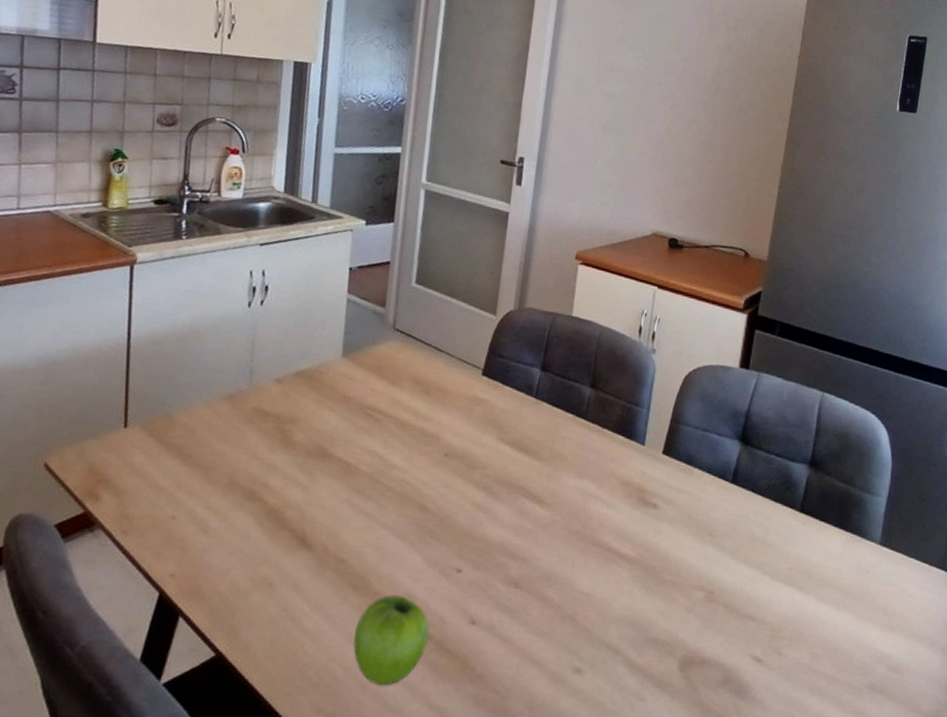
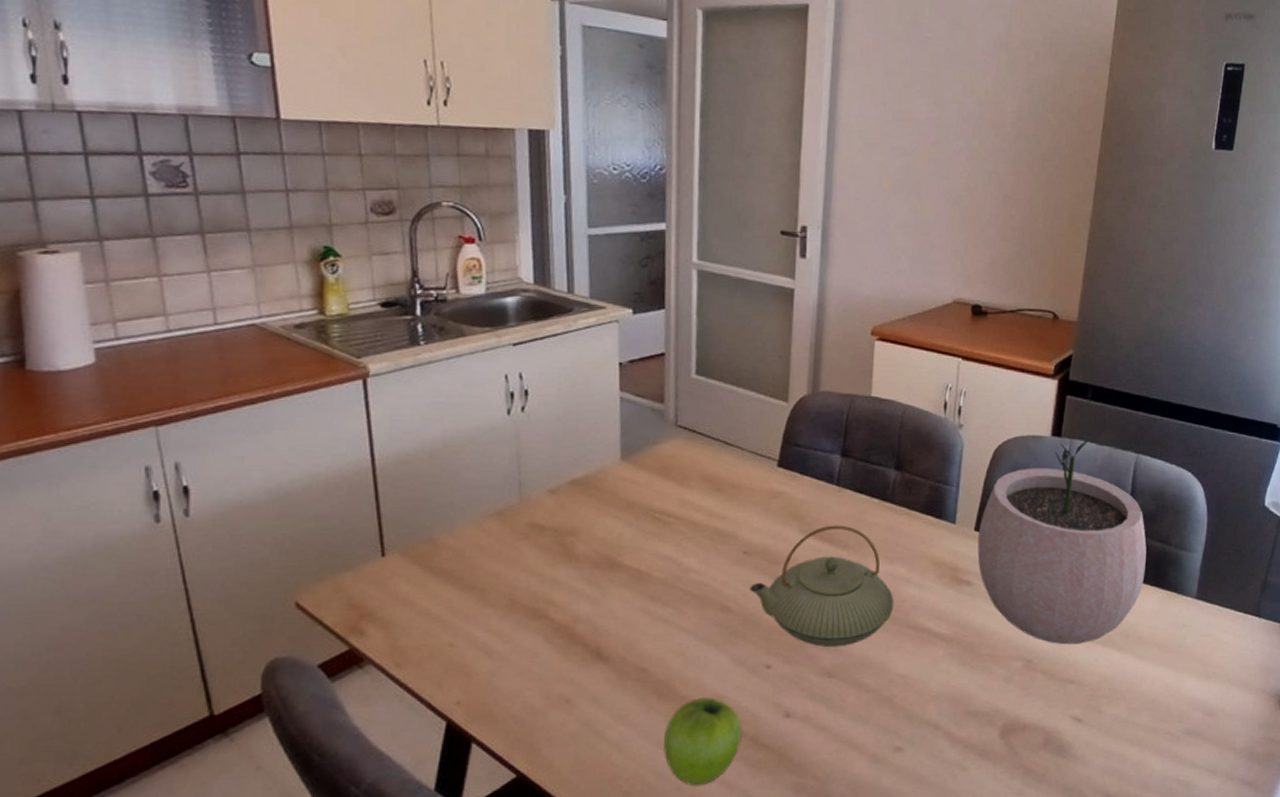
teapot: none [447,436,582,557] -> present [749,525,894,647]
plant pot: none [664,374,831,580] -> present [977,440,1147,645]

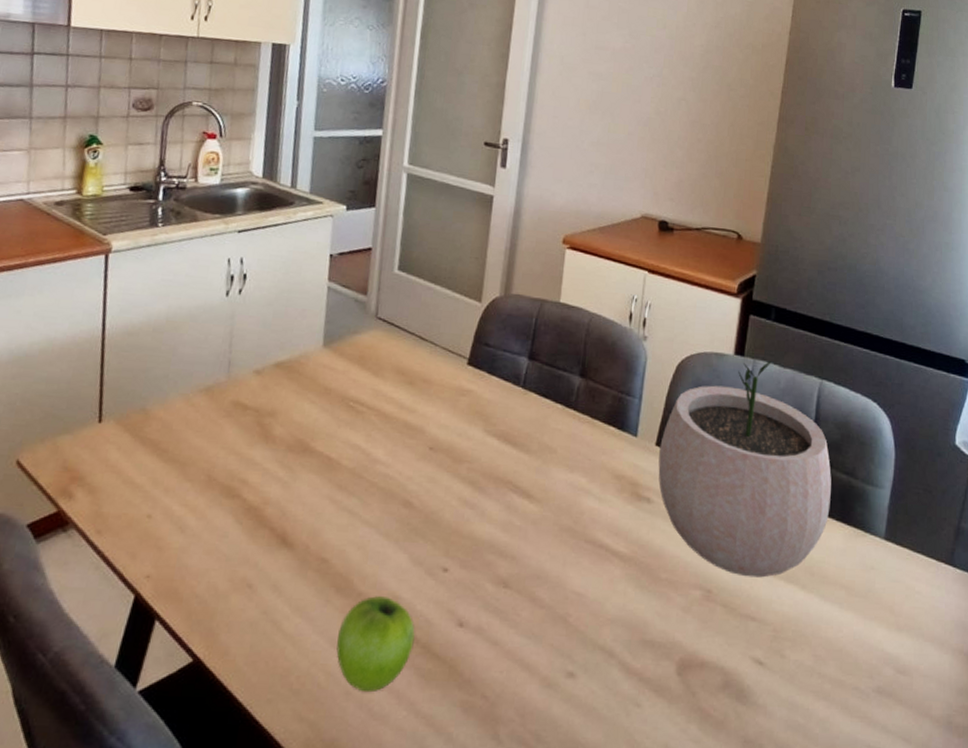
teapot: present [749,525,894,647] -> none [432,427,573,555]

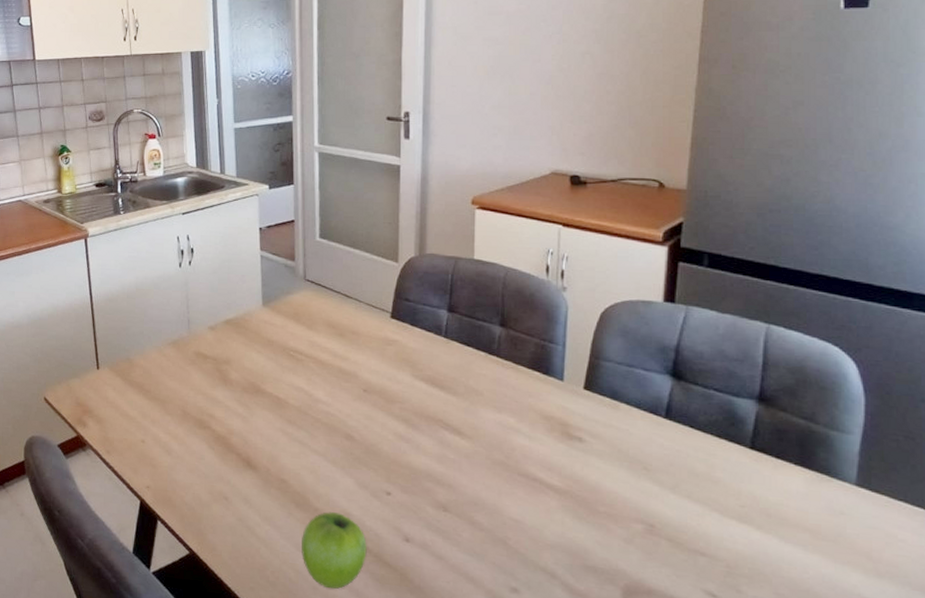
plant pot: present [658,361,832,578] -> none [588,307,787,516]

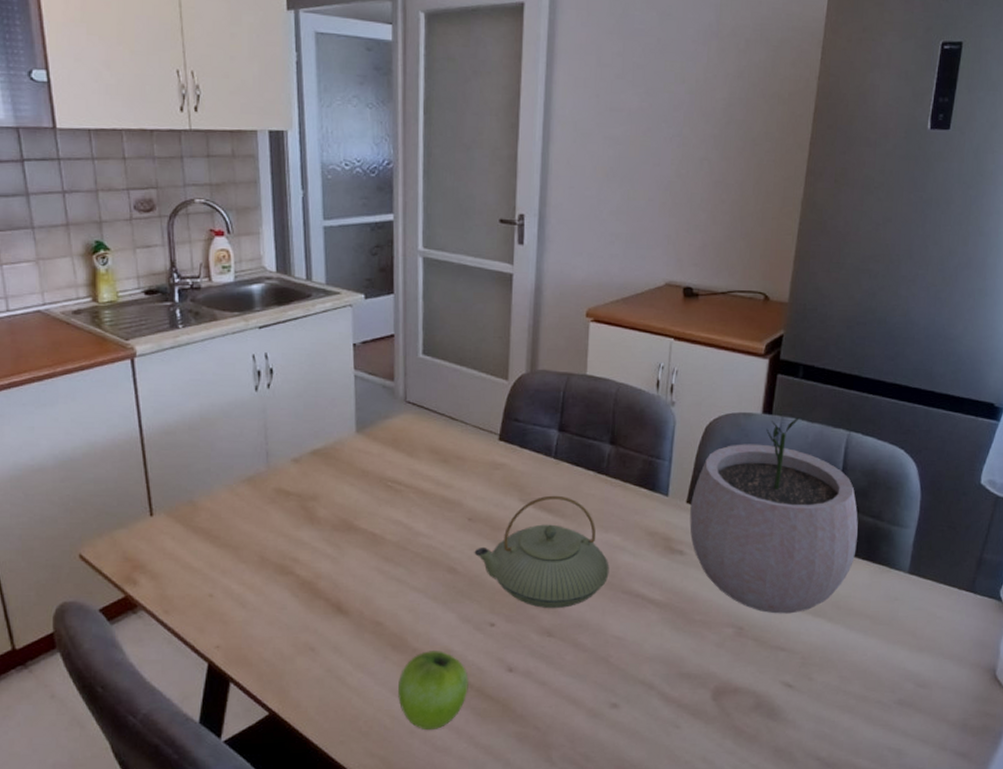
teapot: none [370,373,504,484] -> present [474,495,610,608]
plant pot: none [588,307,787,516] -> present [690,417,858,614]

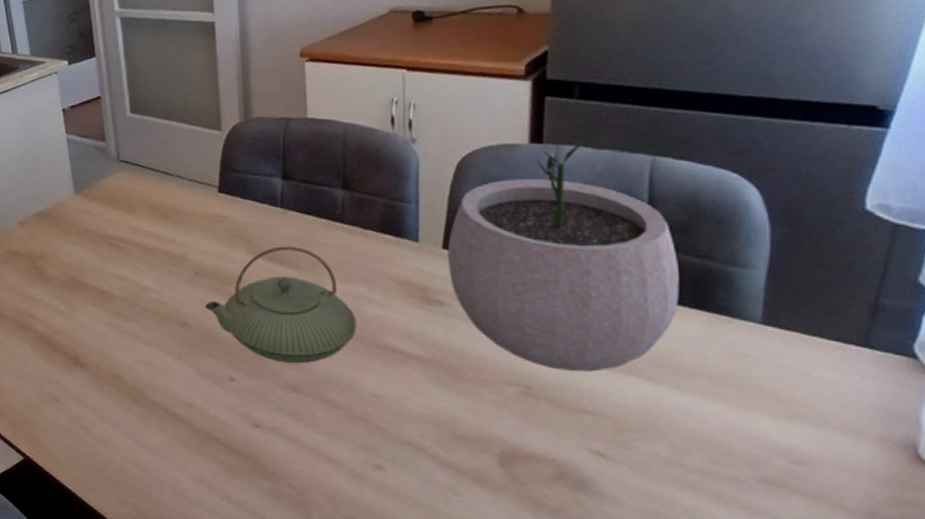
fruit: present [398,651,469,731] -> none [142,404,214,483]

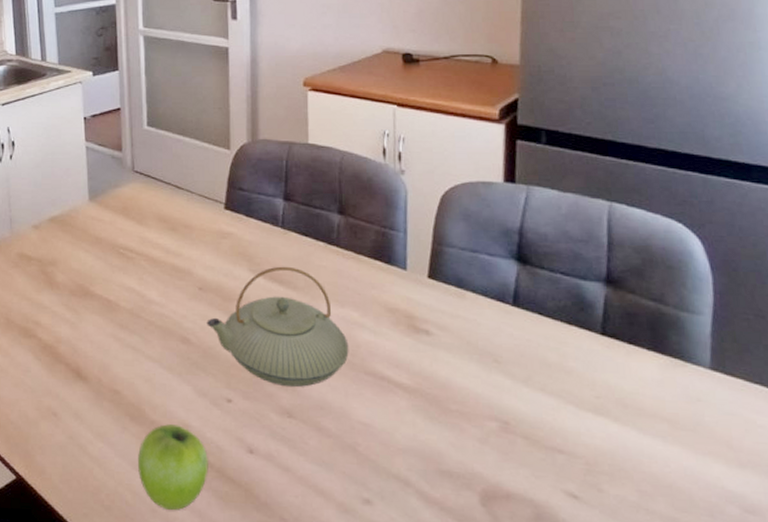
fruit: none [142,404,214,483] -> present [138,424,208,511]
plant pot: present [447,144,680,372] -> none [432,186,638,410]

